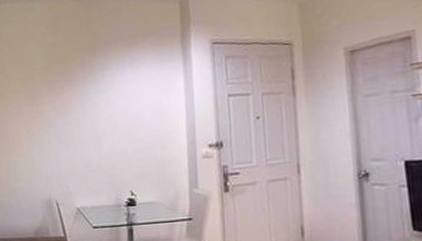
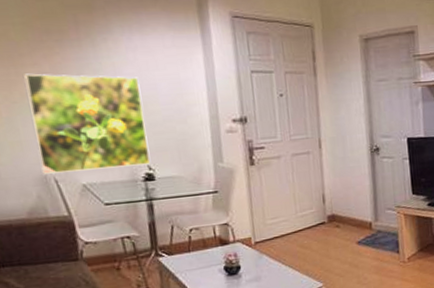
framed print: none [42,107,134,198] -> present [24,73,151,174]

